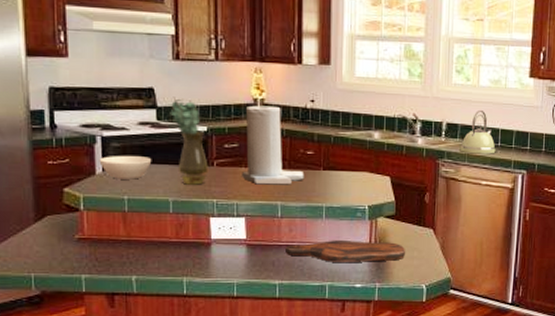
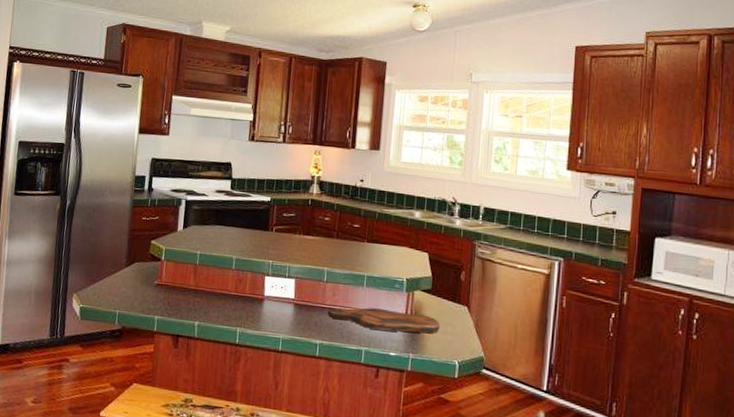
soup bowl: present [99,155,152,180] -> none [181,216,223,238]
vase: present [170,96,209,185] -> none [241,171,269,247]
paper towel: present [242,105,304,185] -> none [296,181,350,253]
kettle: present [459,109,496,154] -> none [496,197,532,240]

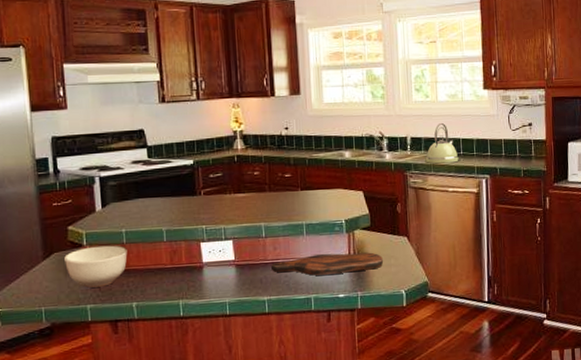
bowl: none [143,262,199,302] -> present [64,245,128,288]
kettle: none [496,197,532,240] -> present [425,122,459,164]

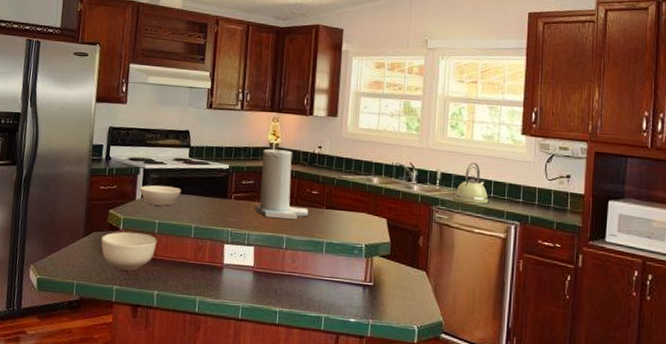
soup bowl: none [98,191,146,215] -> present [139,185,182,206]
paper towel: none [227,136,284,209] -> present [255,149,309,220]
cutting board: present [270,252,384,276] -> none [286,274,400,299]

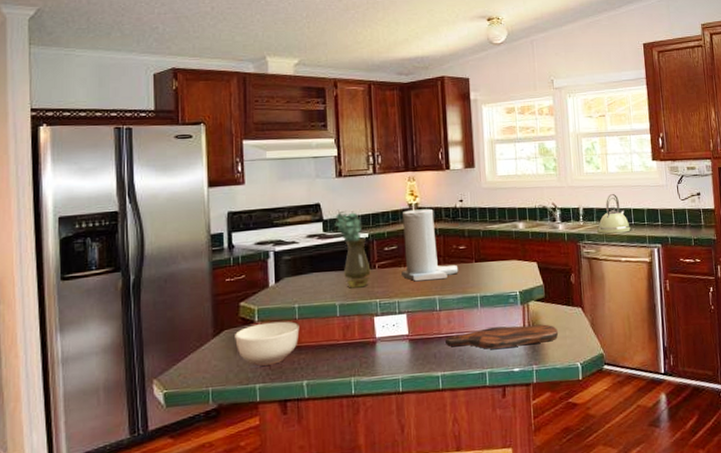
soup bowl: present [139,185,182,206] -> none [272,266,320,290]
vase: none [200,138,227,215] -> present [334,209,371,288]
cutting board: none [286,274,400,299] -> present [444,324,559,349]

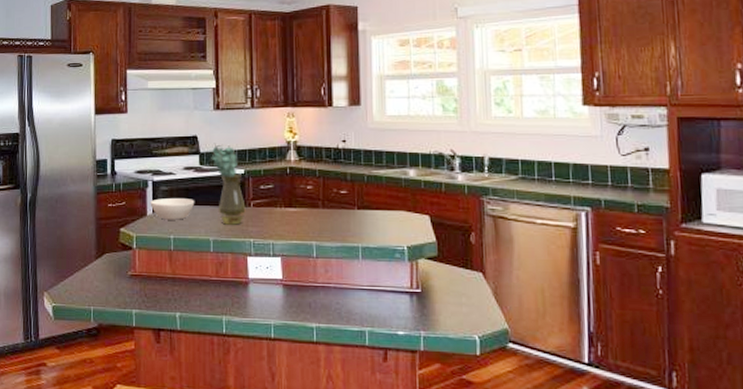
bowl: present [235,321,300,366] -> none [115,250,174,293]
soup bowl: none [272,266,320,290] -> present [150,197,195,220]
paper towel: present [401,208,459,282] -> none [277,147,339,225]
cutting board: present [444,324,559,349] -> none [320,283,453,307]
kettle: present [597,193,631,234] -> none [506,142,550,190]

